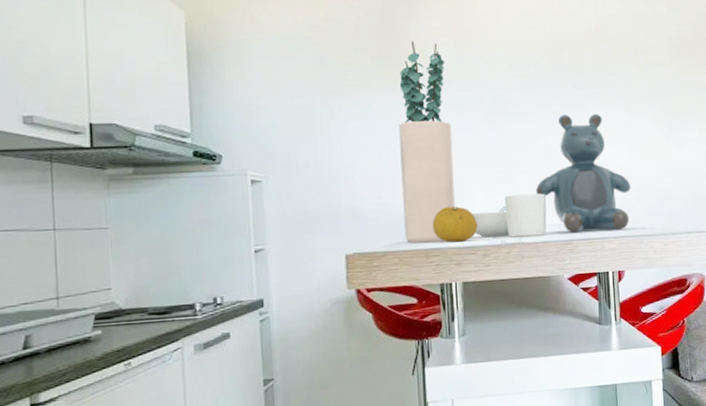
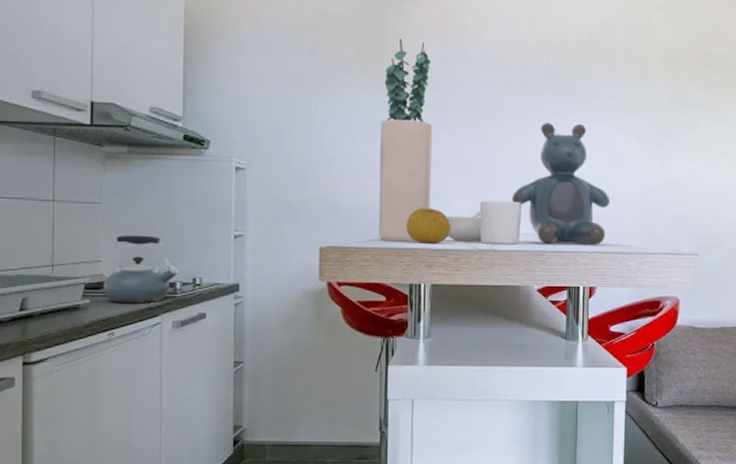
kettle: none [115,258,199,332] -> present [103,235,180,304]

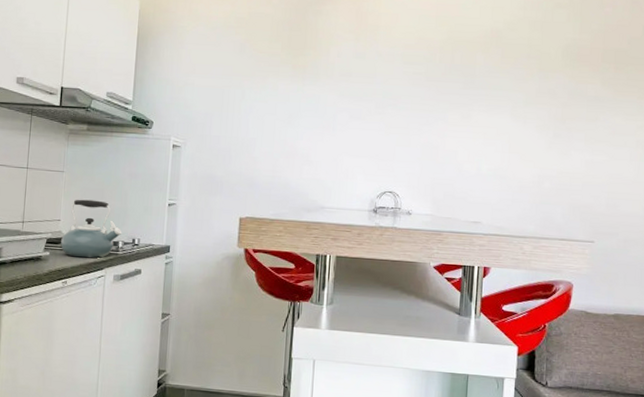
vase: present [378,39,433,242] -> none [291,35,346,217]
fruit: present [407,208,451,244] -> none [316,186,356,220]
bowl: present [445,217,482,242] -> none [352,195,384,220]
mug: present [479,200,521,246] -> none [382,182,422,224]
stuffed animal: present [511,122,610,246] -> none [413,111,508,229]

